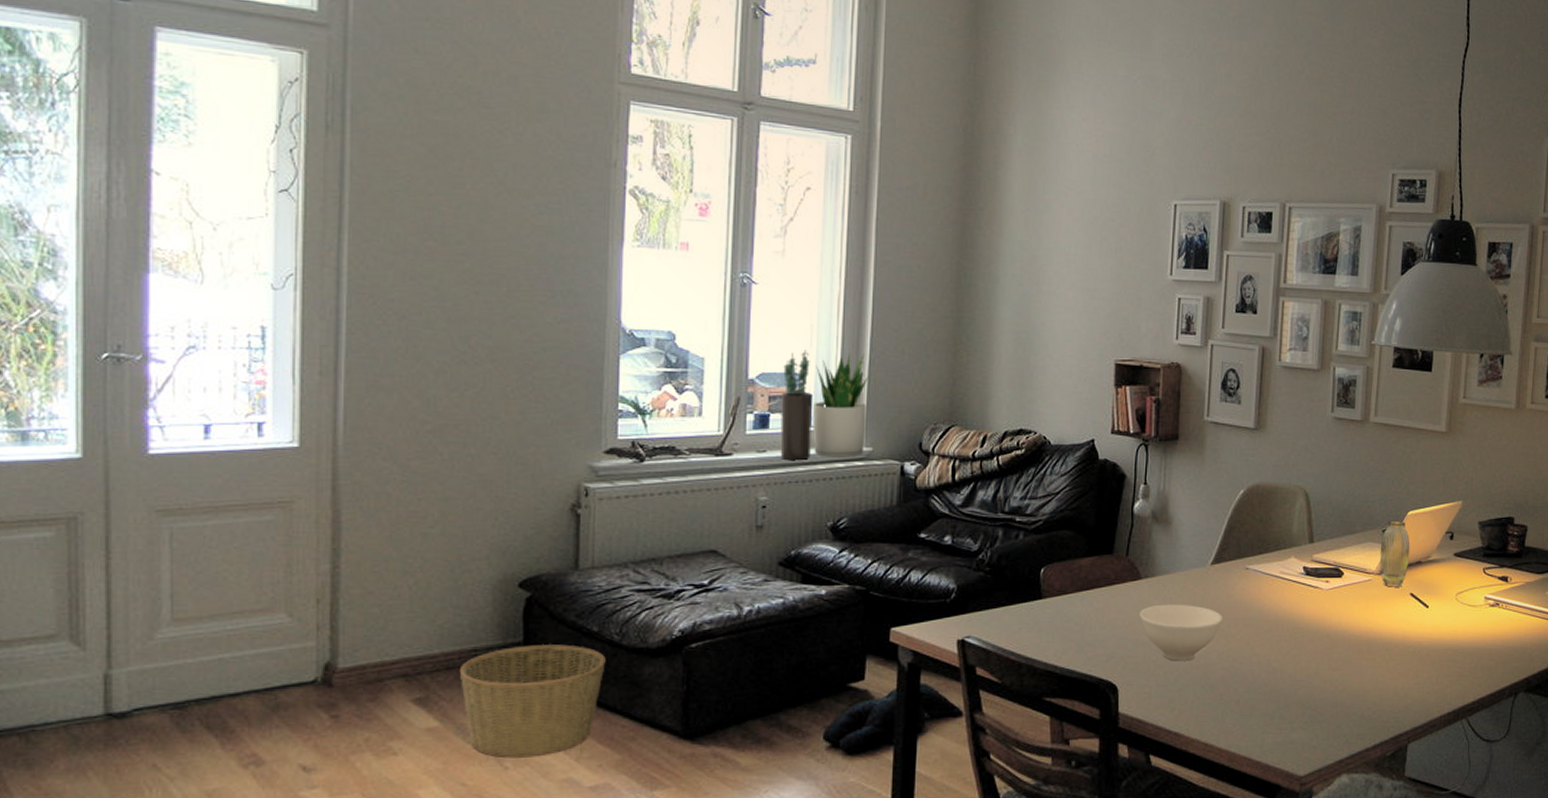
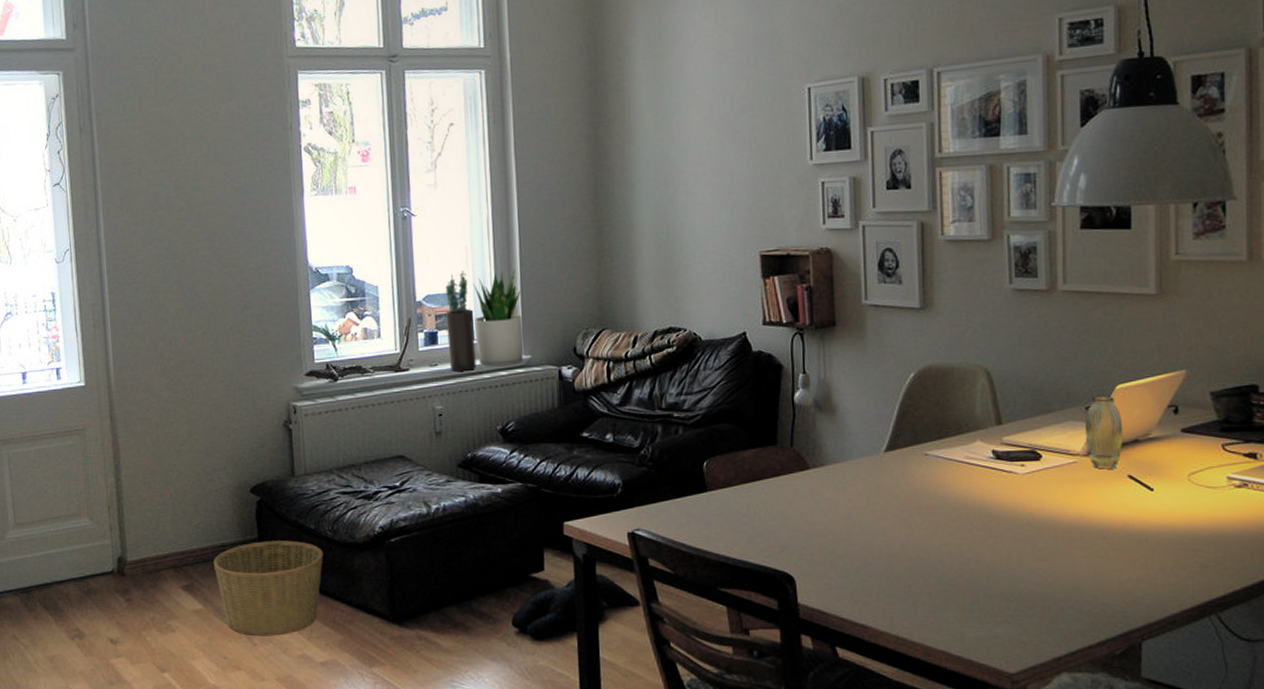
bowl: present [1139,604,1223,661] -> none [811,493,904,552]

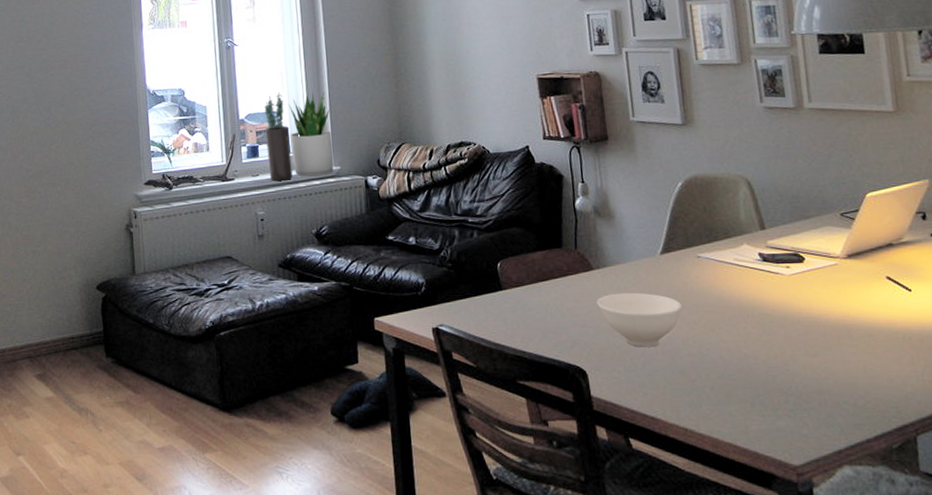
basket: present [213,540,324,636] -> none [63,333,161,423]
bowl: none [811,493,904,552] -> present [596,292,682,347]
vase: present [1084,395,1123,469] -> none [841,203,878,271]

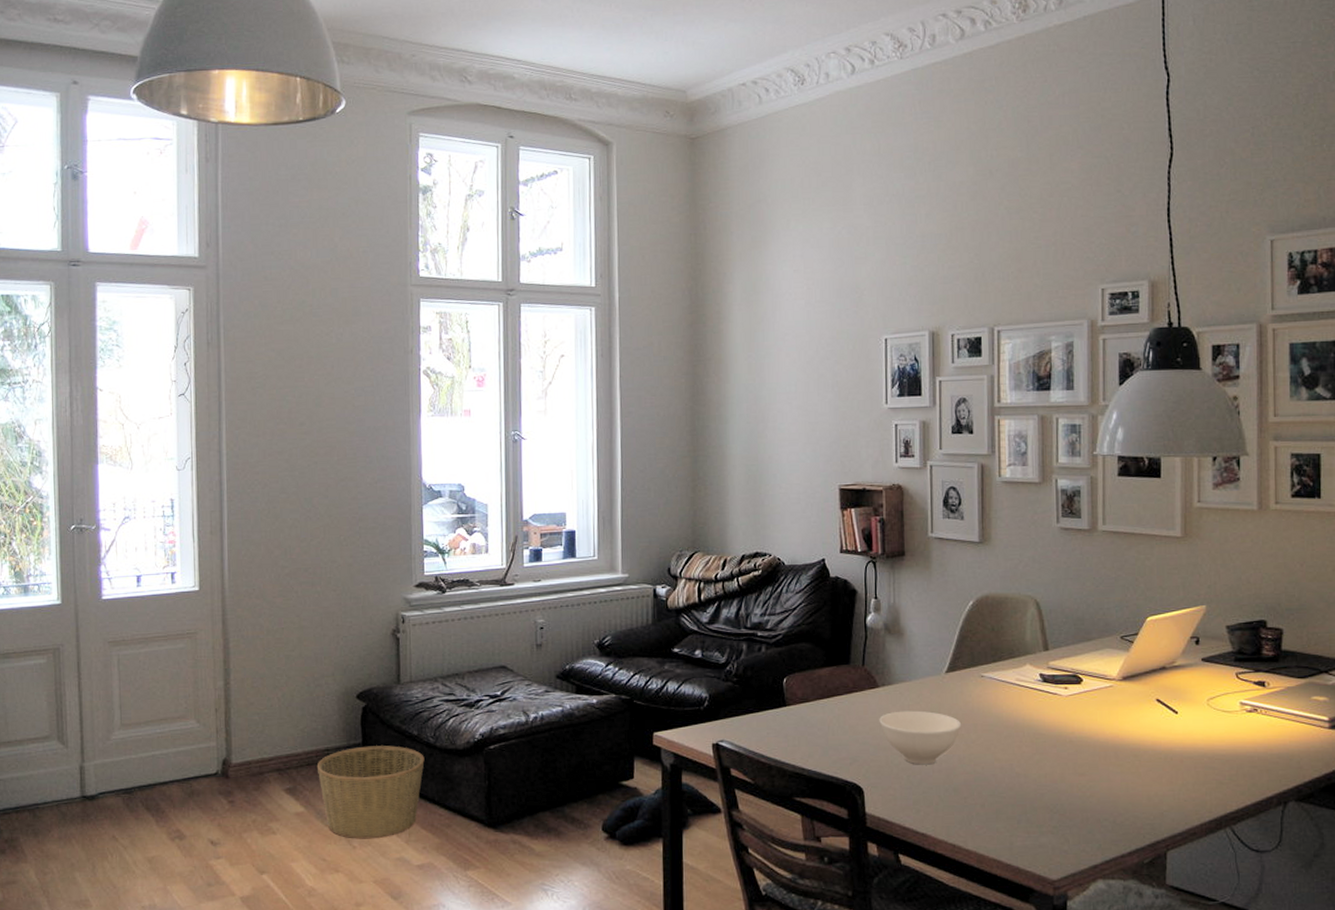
basket: none [63,333,161,423] -> present [316,745,425,839]
vase: present [264,92,293,182] -> none [550,493,577,588]
planter: present [288,90,334,177] -> none [577,492,622,584]

